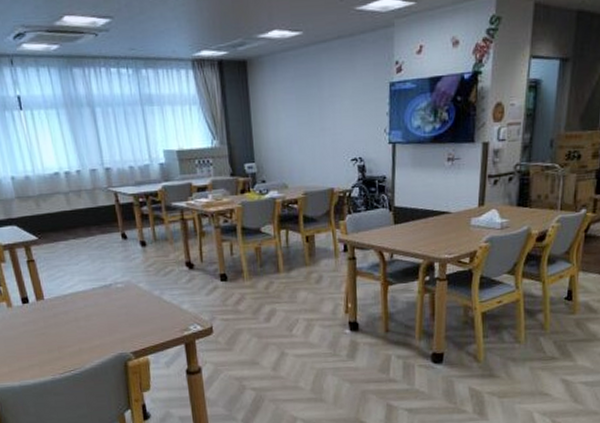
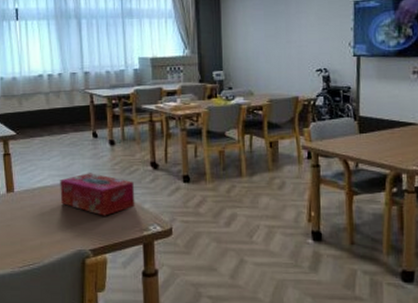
tissue box: none [92,276,174,319] -> present [60,173,135,216]

